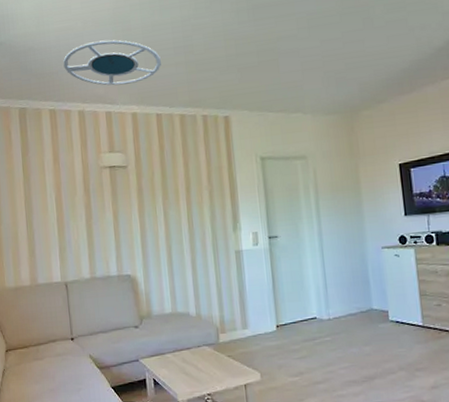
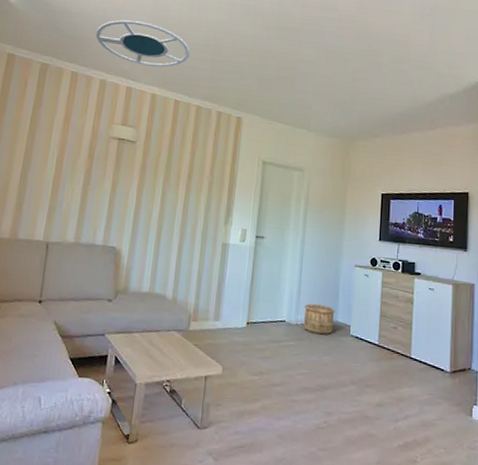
wooden bucket: none [334,294,370,325] -> present [303,304,335,334]

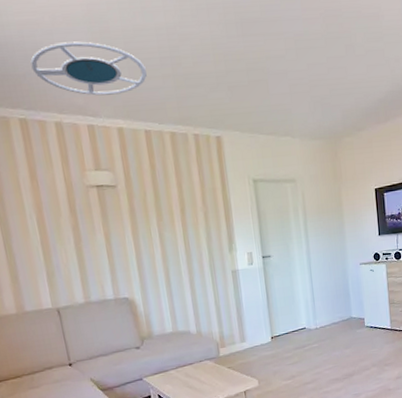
wooden bucket: present [303,304,335,334] -> none [320,305,349,333]

